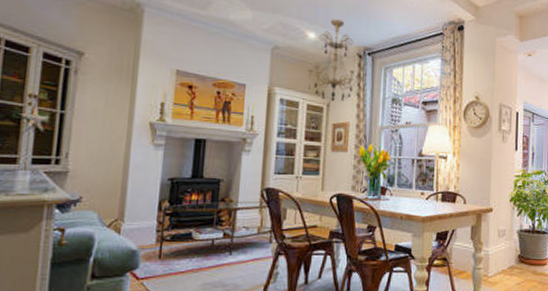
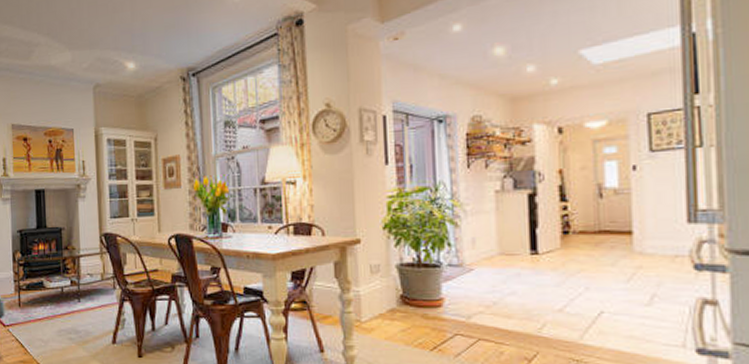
chandelier: present [307,19,360,102] -> none [130,42,186,134]

